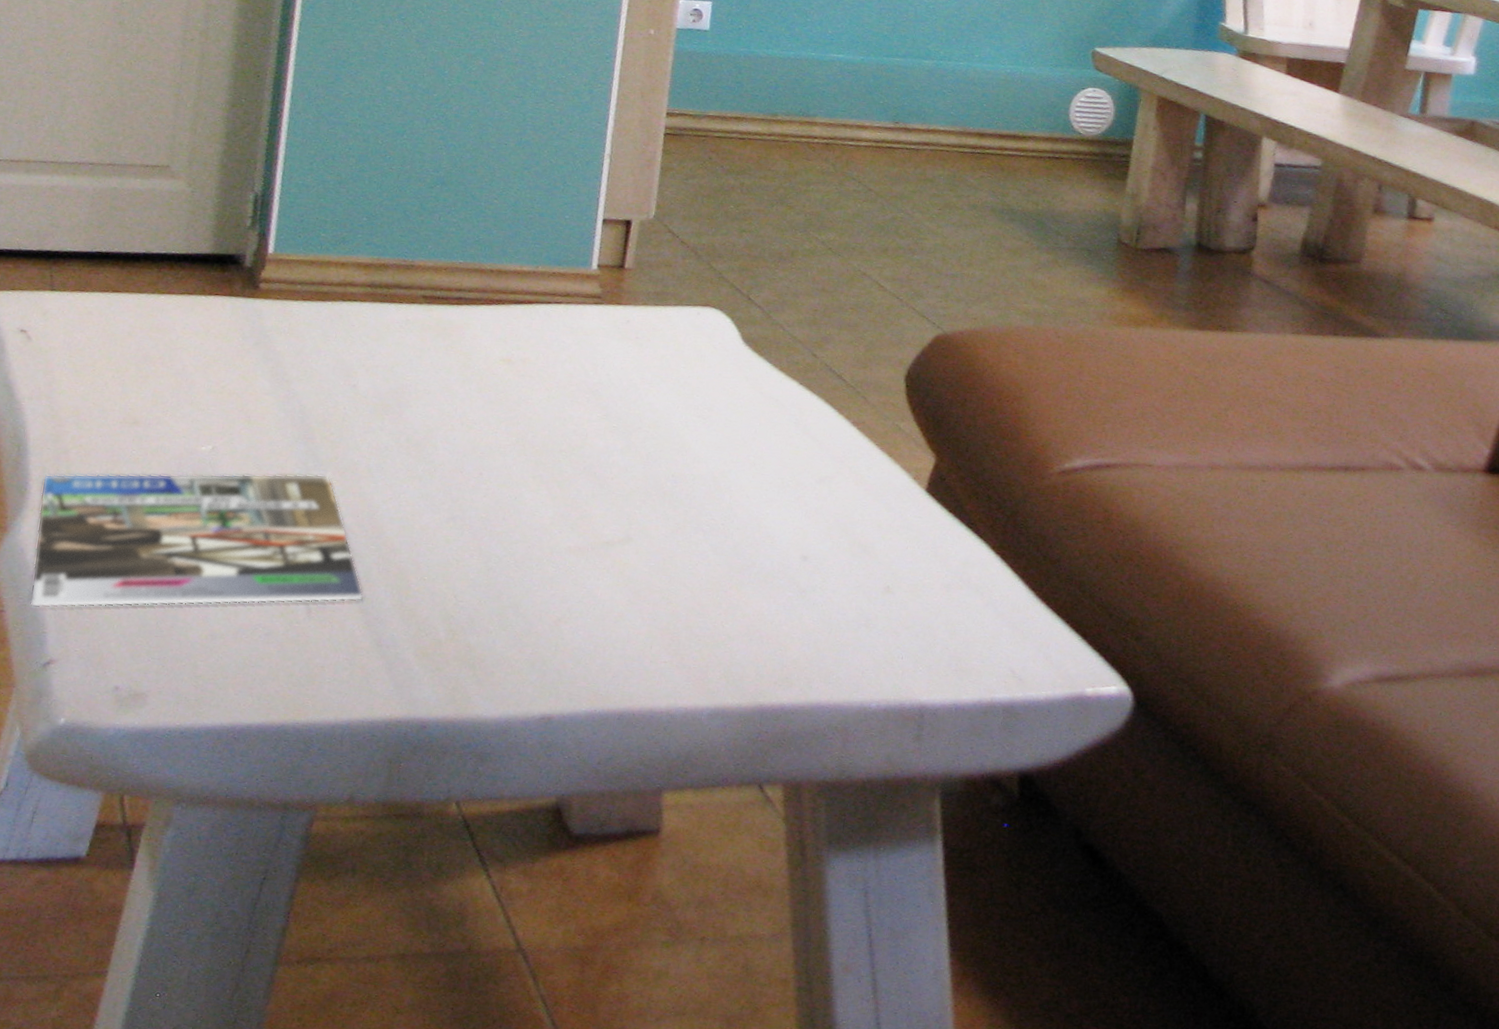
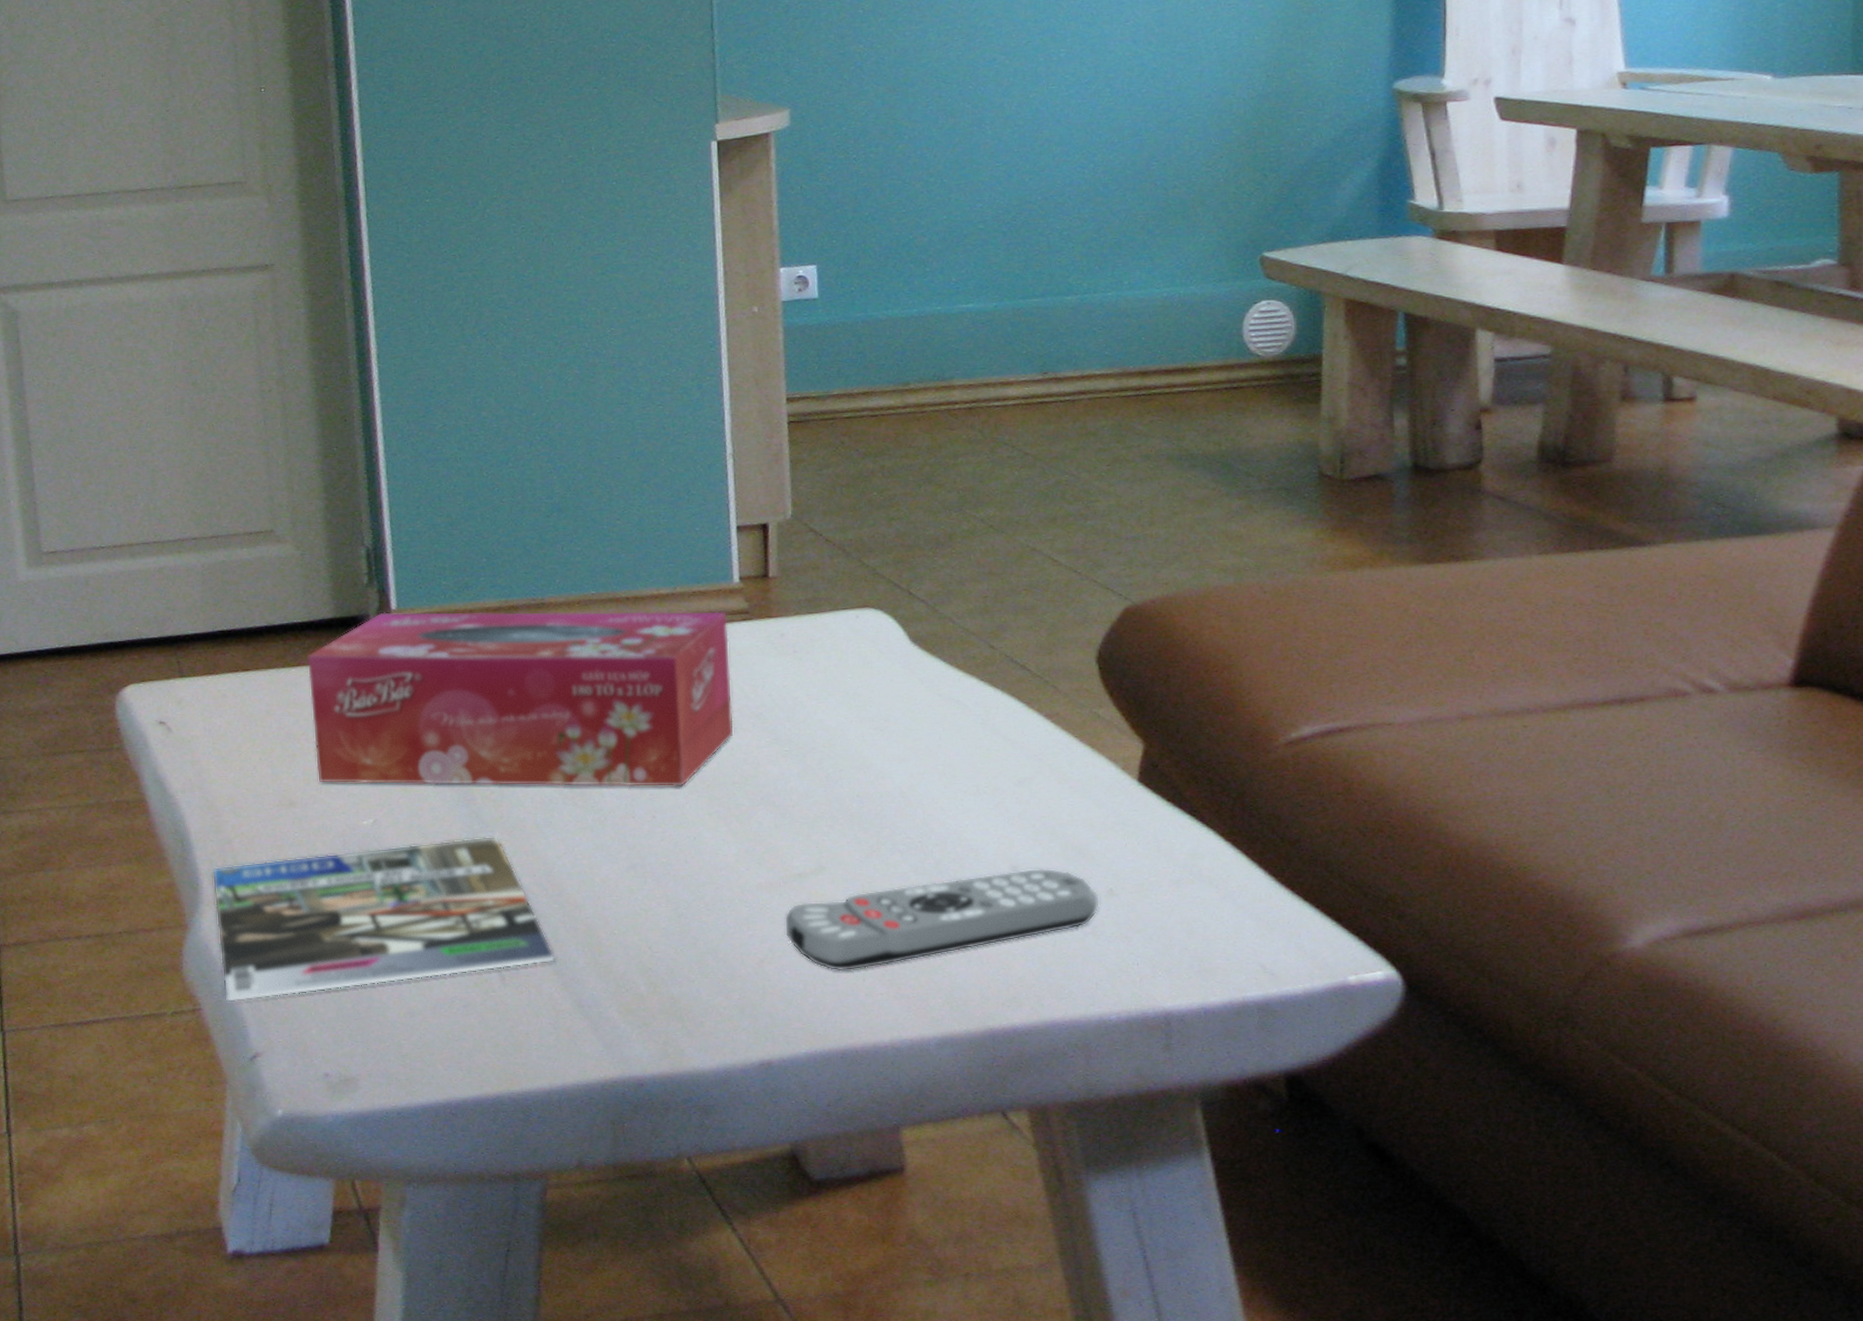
tissue box: none [166,254,581,449] -> present [307,611,734,787]
remote control: none [584,559,876,638] -> present [784,868,1099,971]

